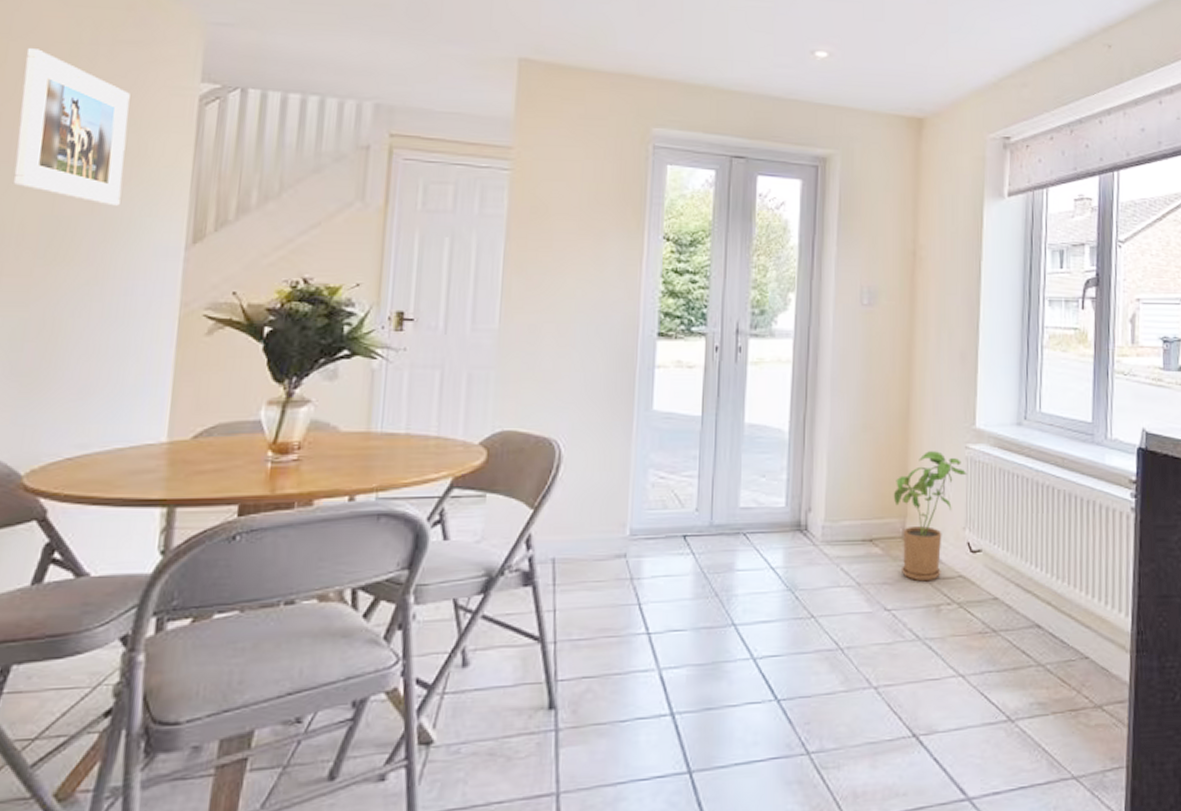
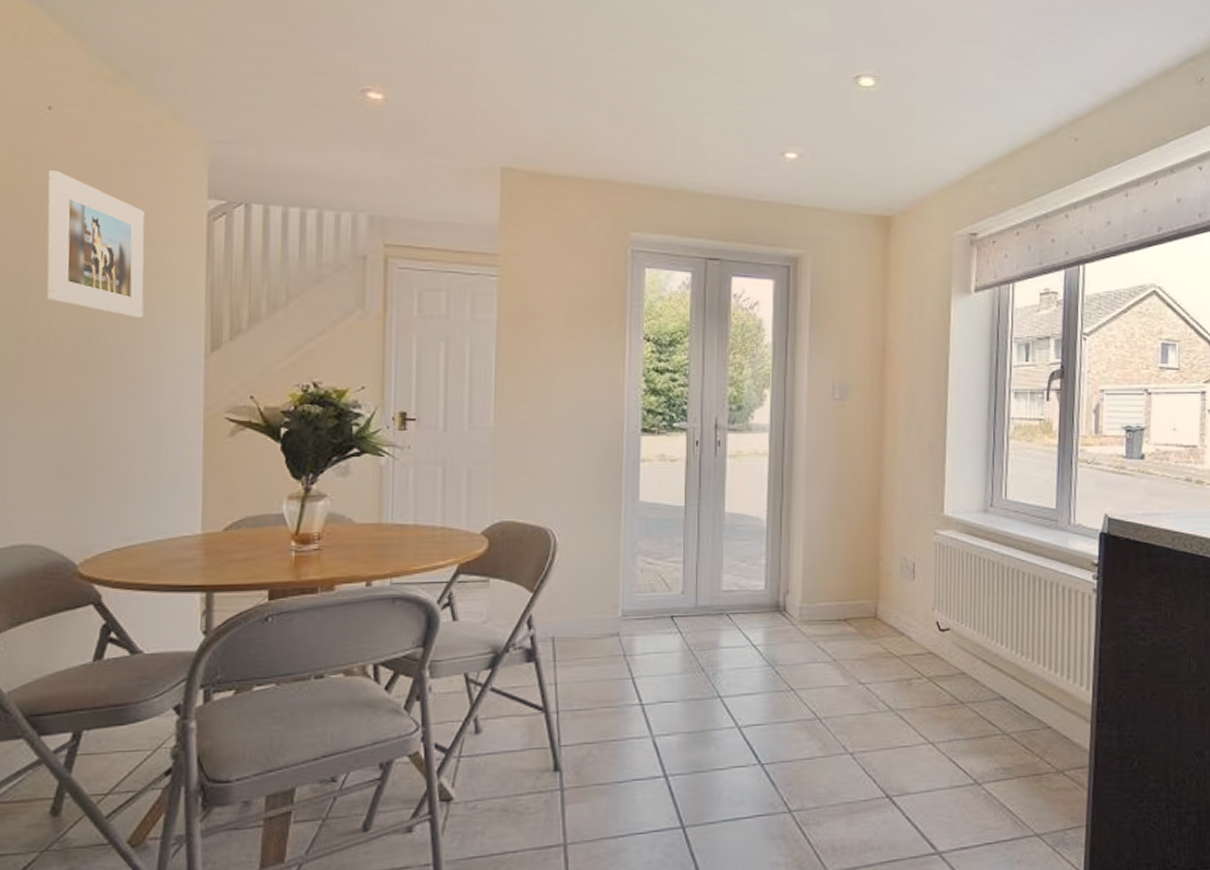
house plant: present [893,451,967,582] -> none [866,537,936,658]

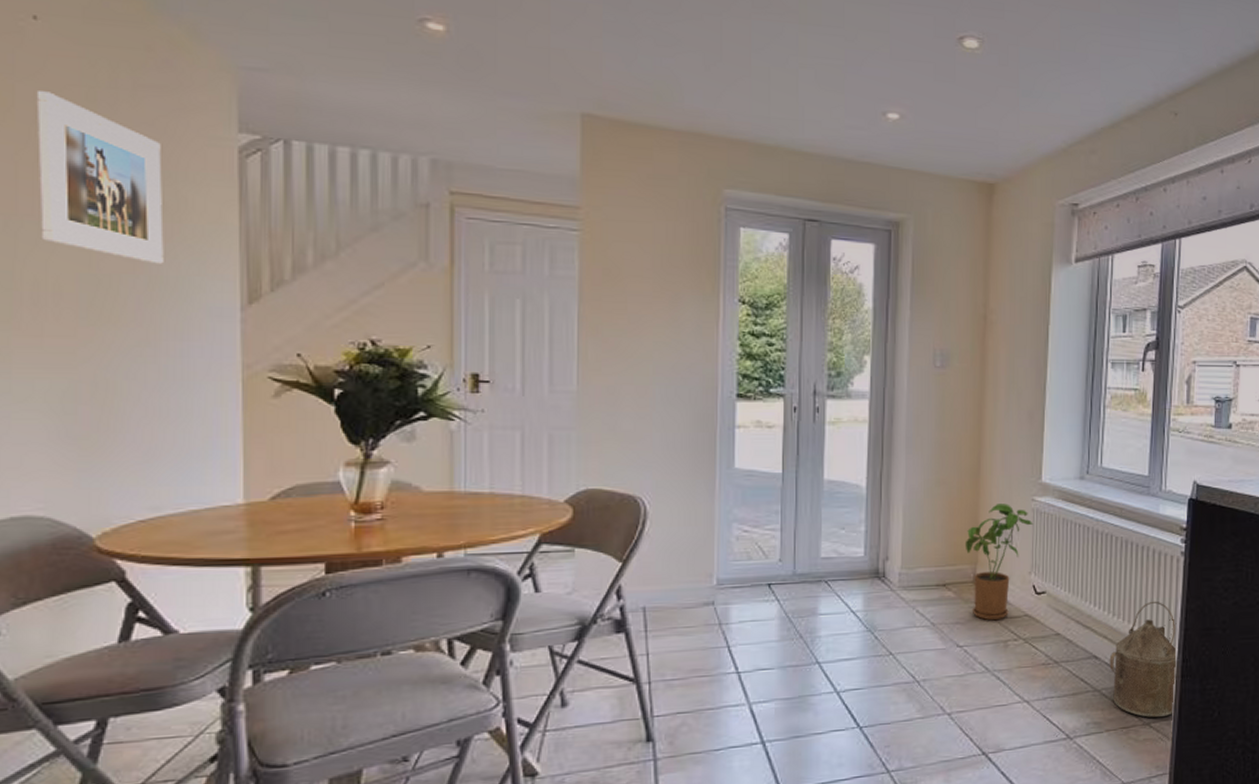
house plant: none [866,537,936,658] -> present [965,504,1033,621]
watering can: none [1018,640,1092,766] -> present [1109,601,1178,718]

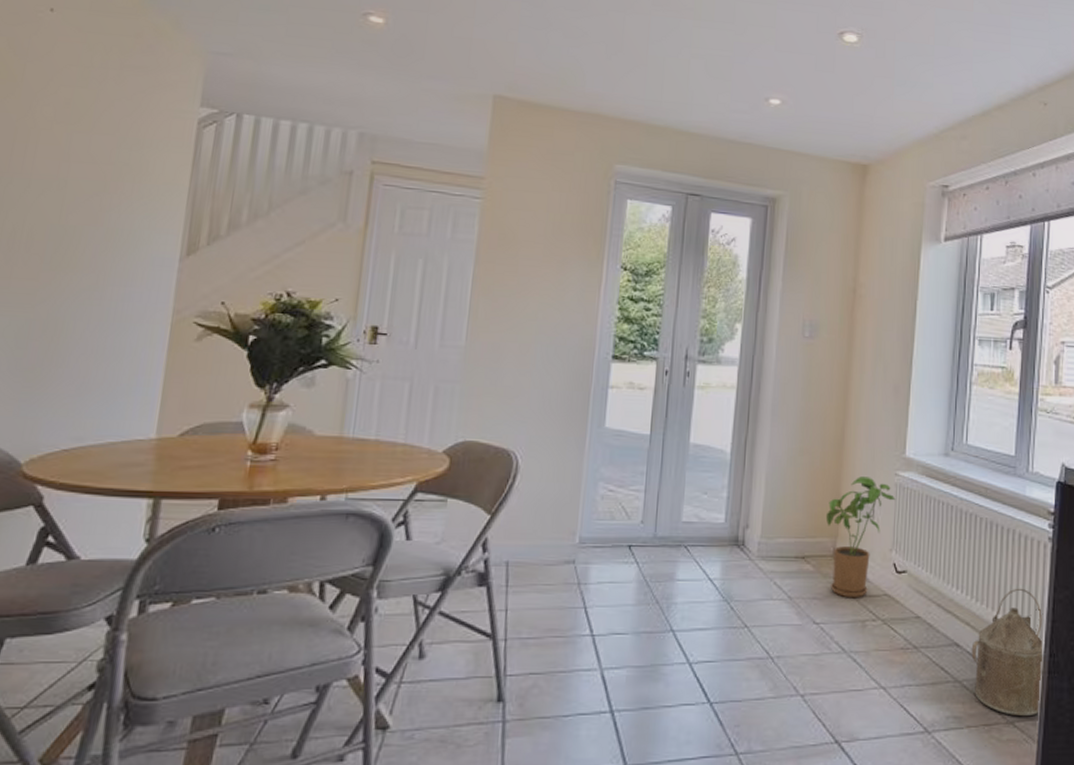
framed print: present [36,91,164,264] -> none [24,69,135,218]

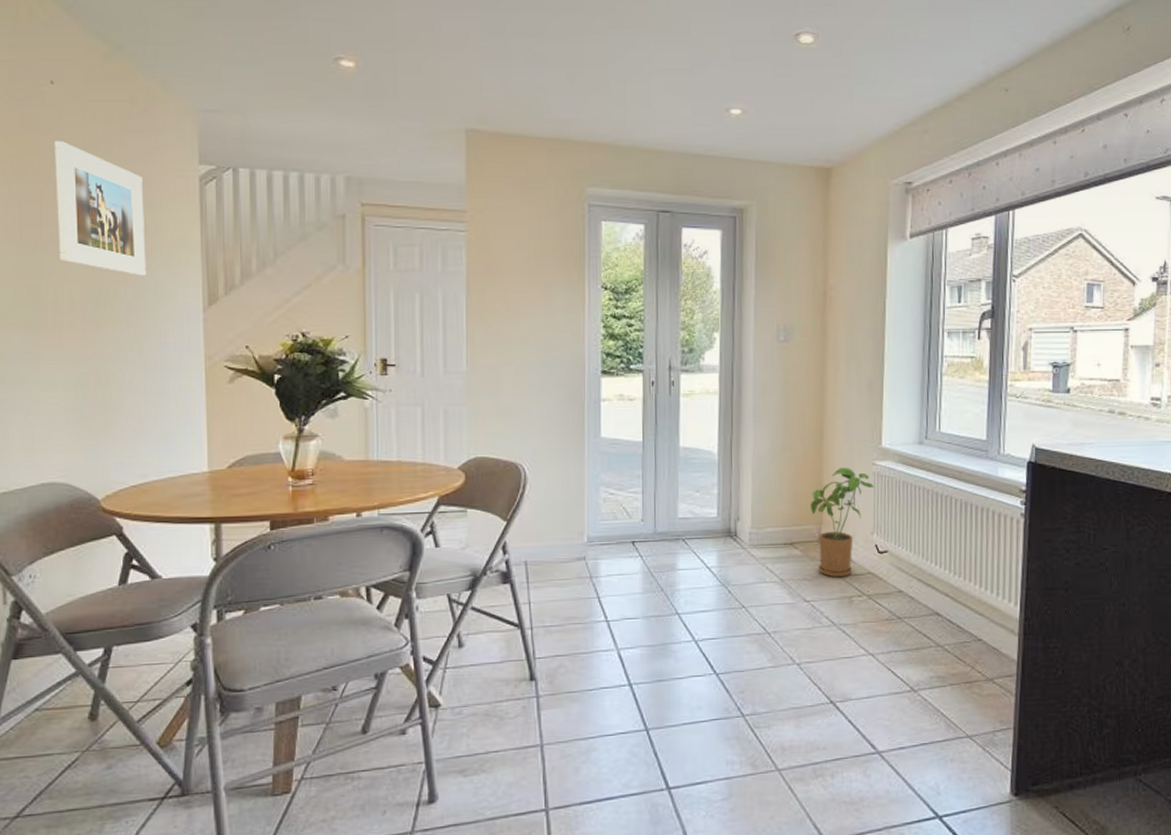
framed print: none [24,69,135,218] -> present [54,141,146,276]
watering can: present [971,588,1045,717] -> none [951,560,1020,674]

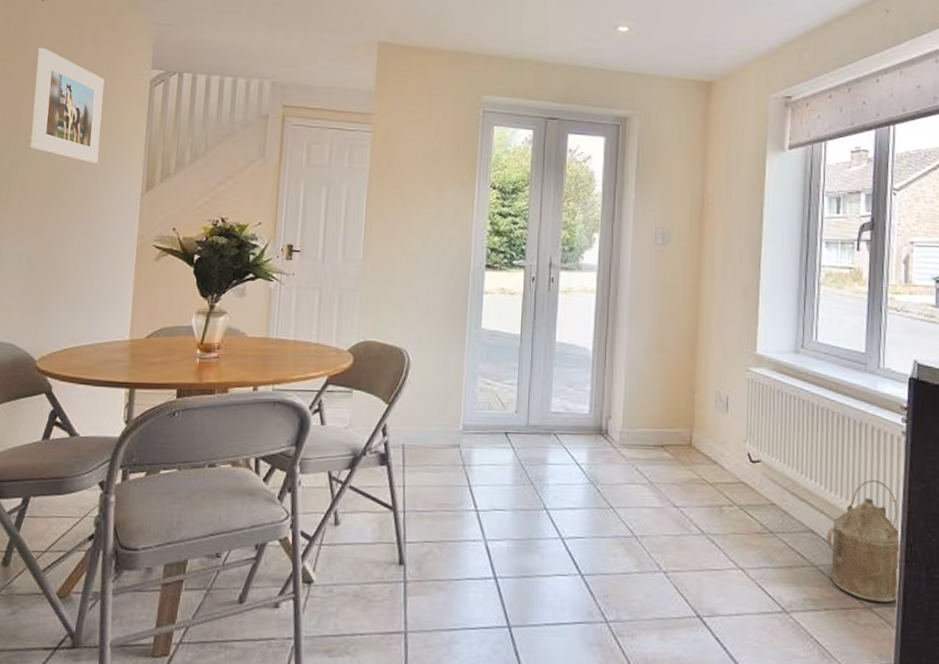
house plant: present [810,468,875,578] -> none [682,372,748,485]
watering can: none [951,560,1020,674] -> present [827,479,901,603]

